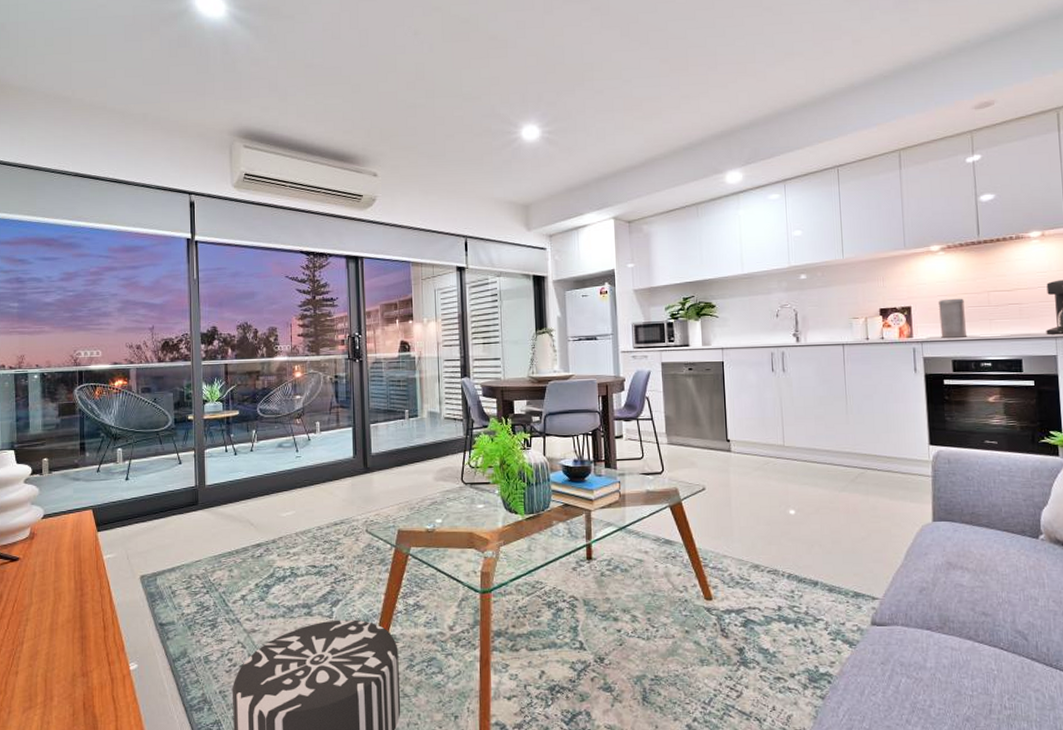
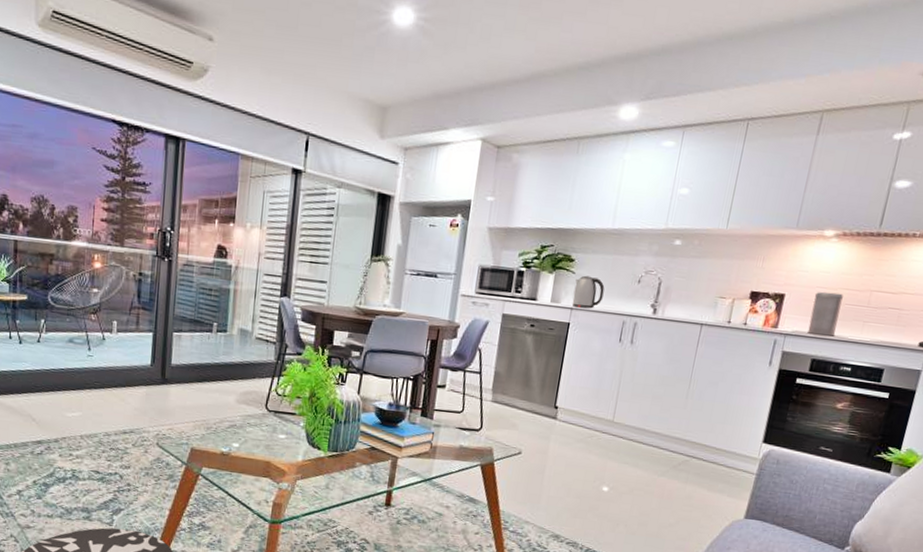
kettle: none [720,317,748,348] -> present [572,275,605,309]

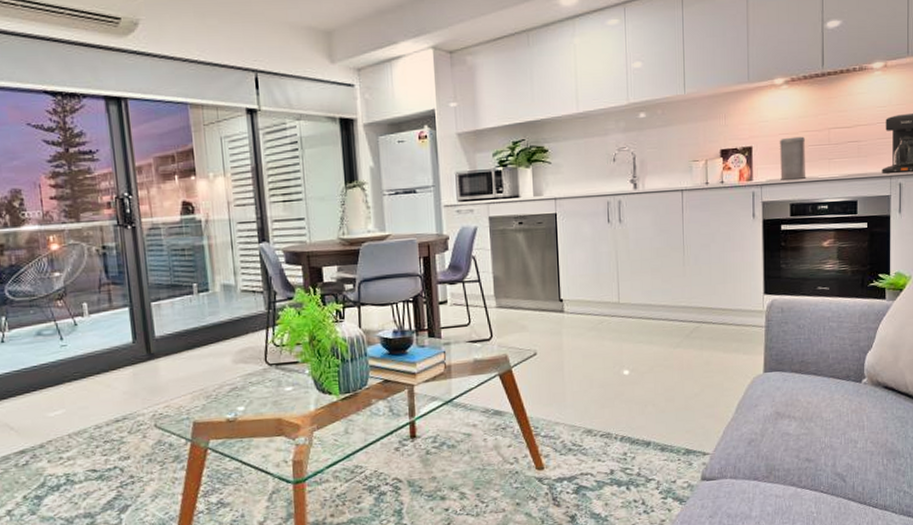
kettle: present [572,275,605,309] -> none [553,163,583,198]

